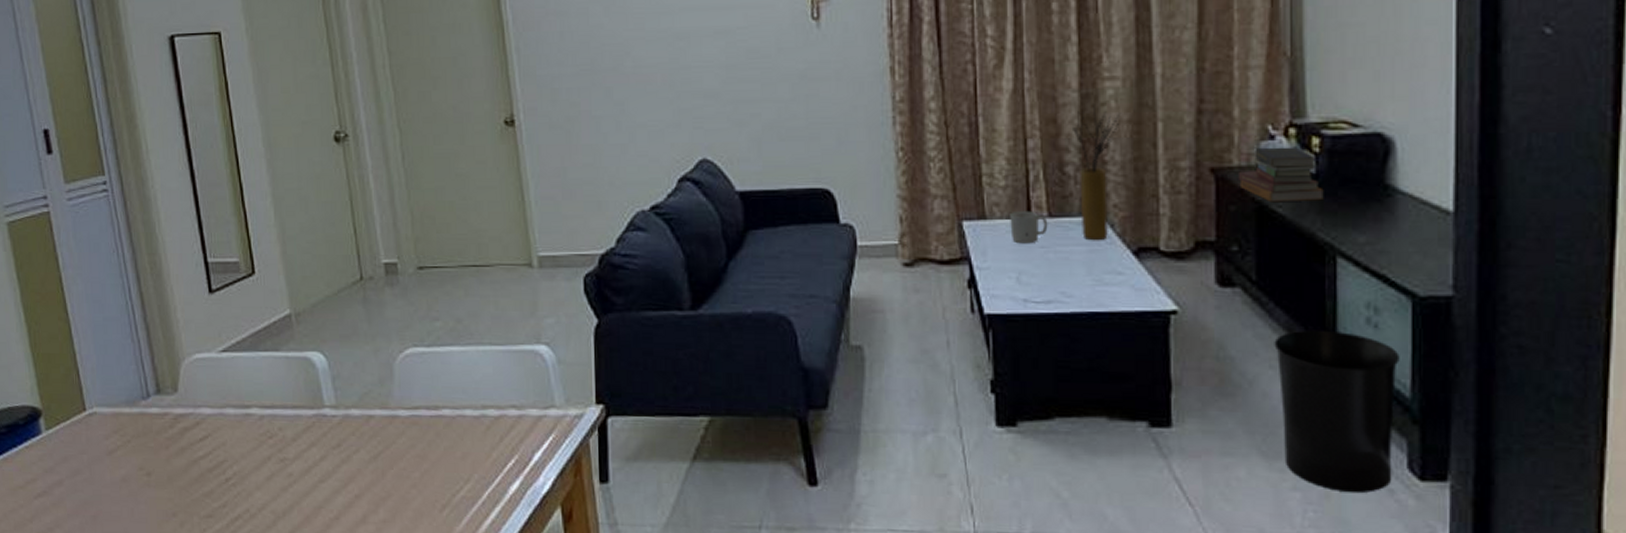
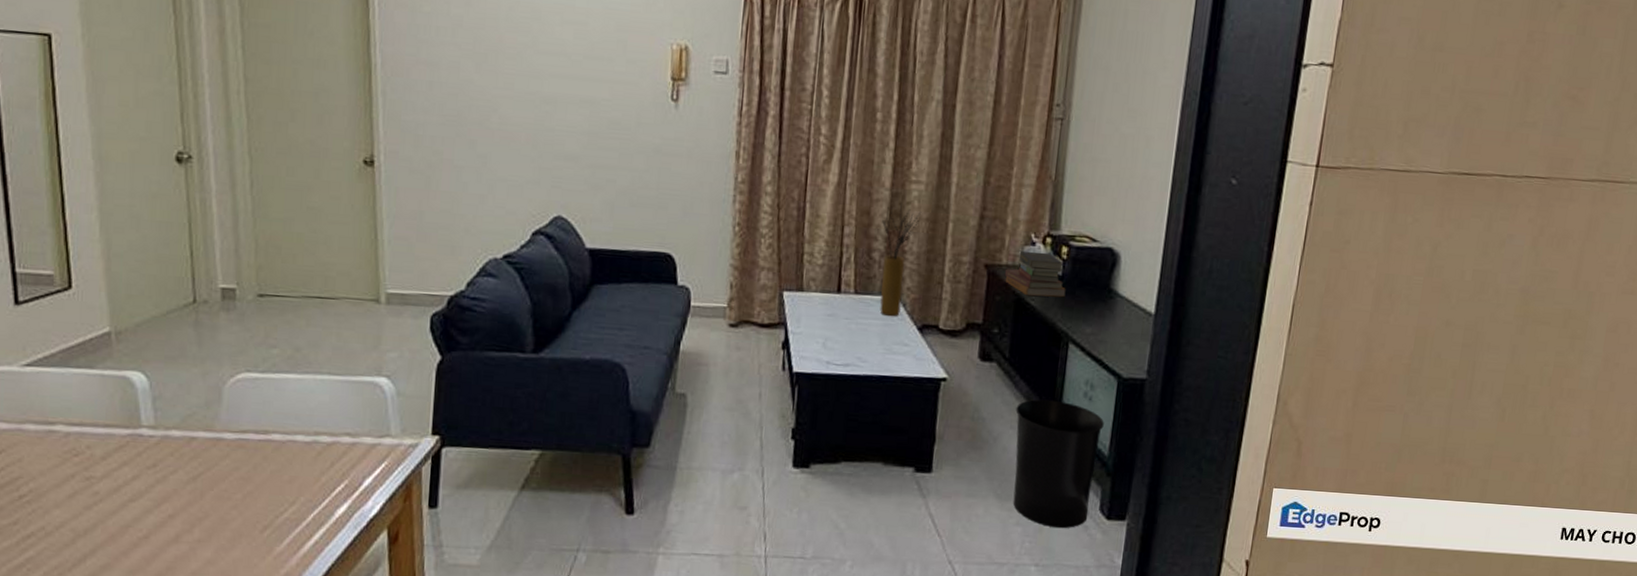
mug: present [1010,210,1048,244] -> none [822,286,854,315]

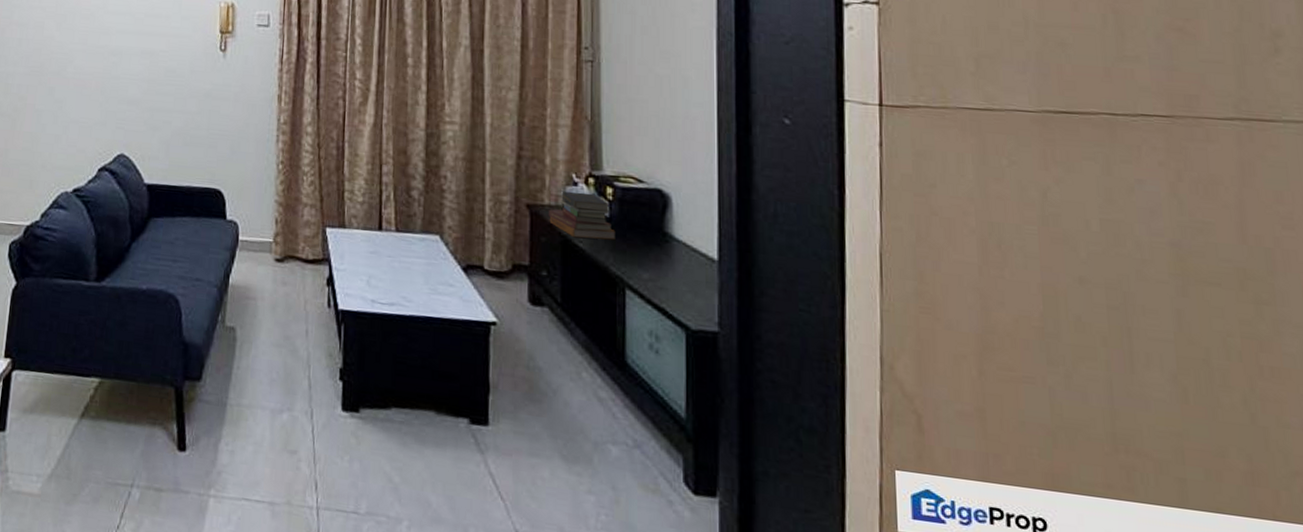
vase: present [880,202,922,316] -> none [419,142,458,255]
waste bin: present [1013,399,1104,528] -> none [574,349,676,502]

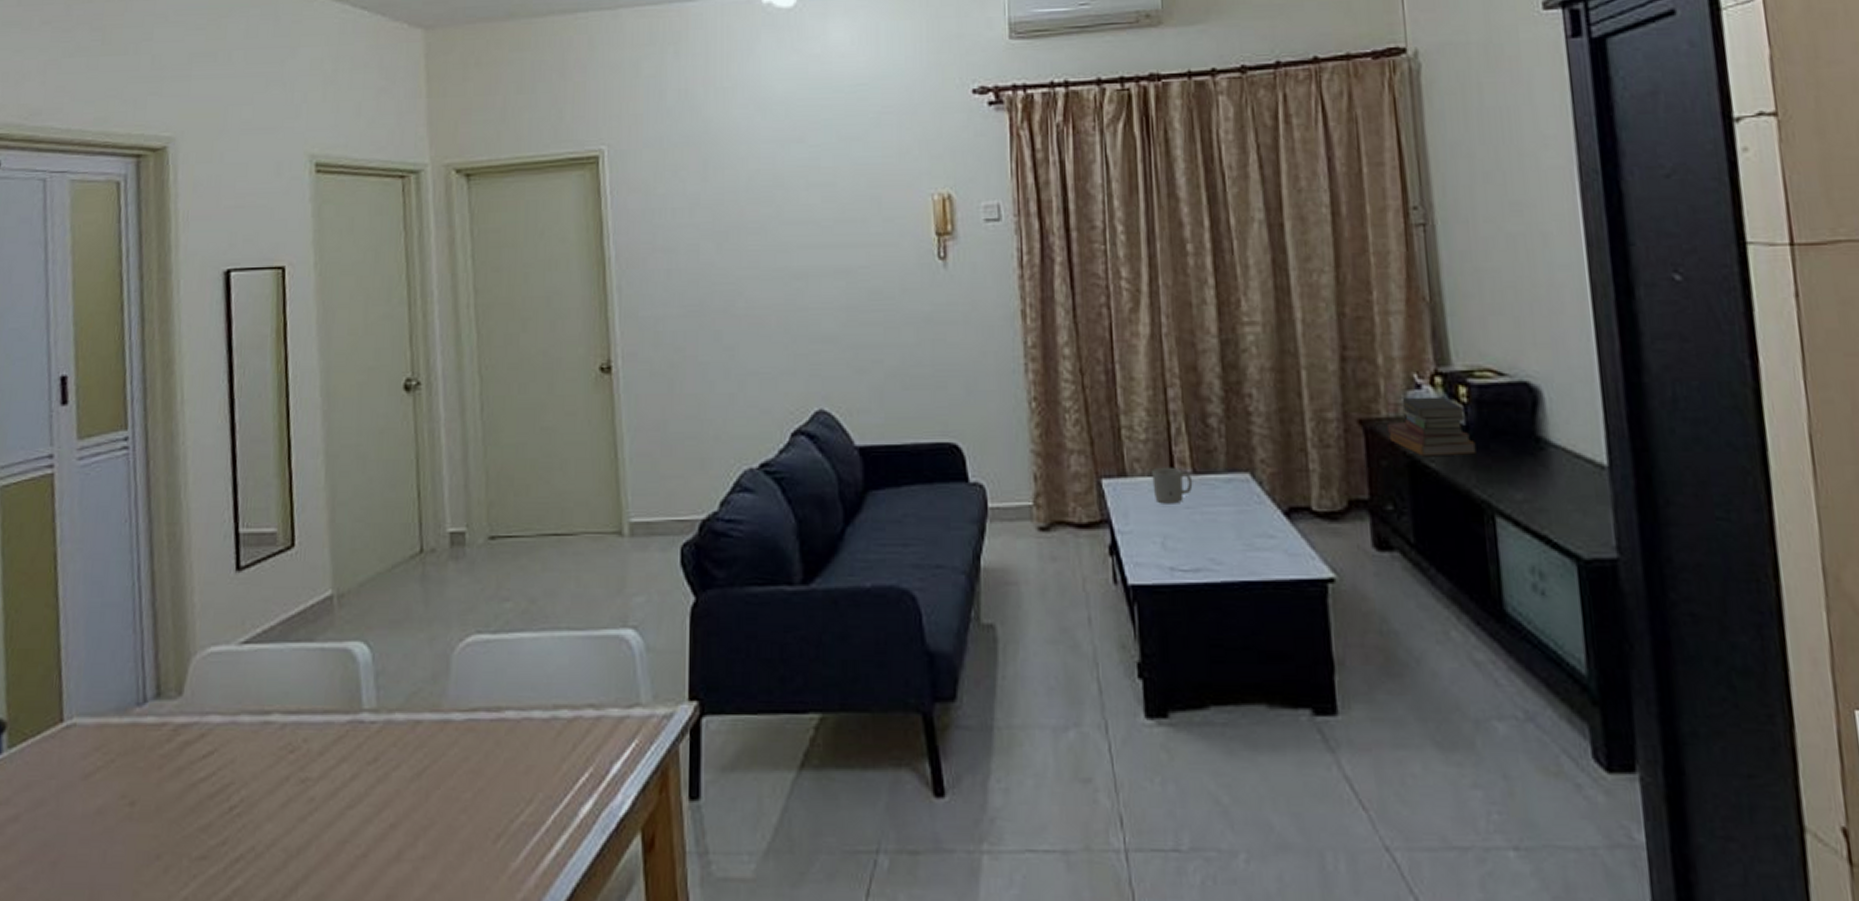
mug: none [364,224,395,253] -> present [1152,467,1193,504]

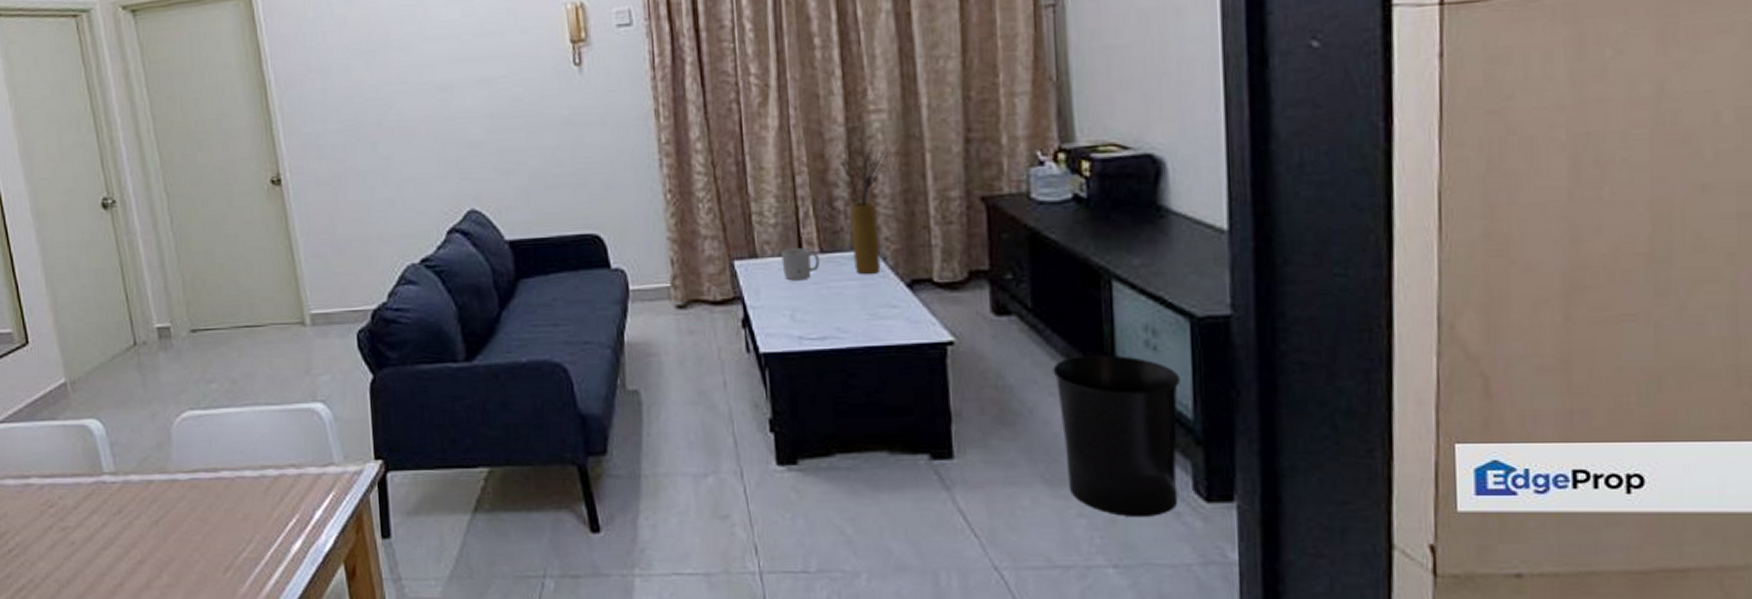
vase: none [1214,350,1264,499] -> present [841,137,889,274]
books: present [1386,396,1476,457] -> none [1008,171,1096,229]
waste bin: none [1439,598,1578,788] -> present [1052,354,1180,516]

